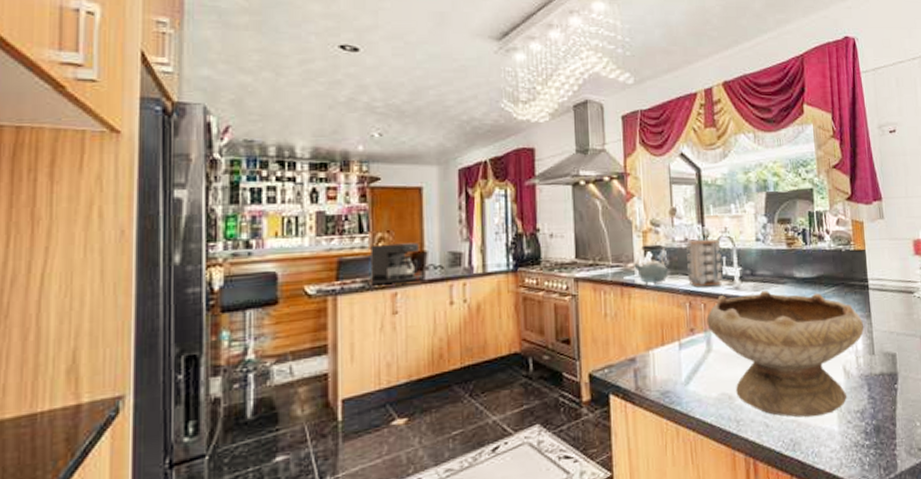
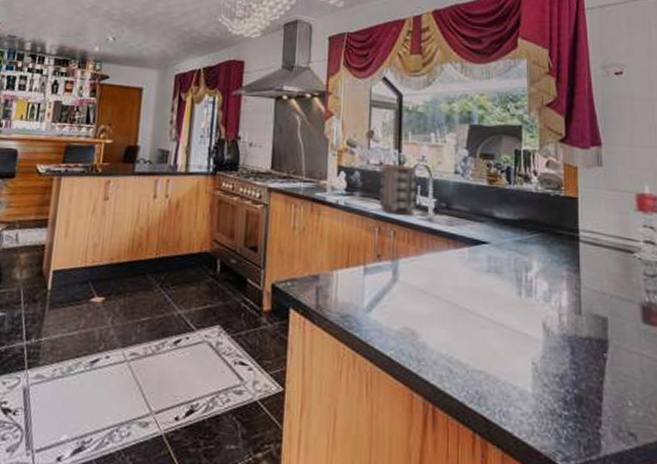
coffee maker: present [370,243,424,286] -> none [90,135,134,174]
kettle: present [633,244,669,283] -> none [325,164,361,203]
bowl: present [706,291,865,417] -> none [395,225,571,372]

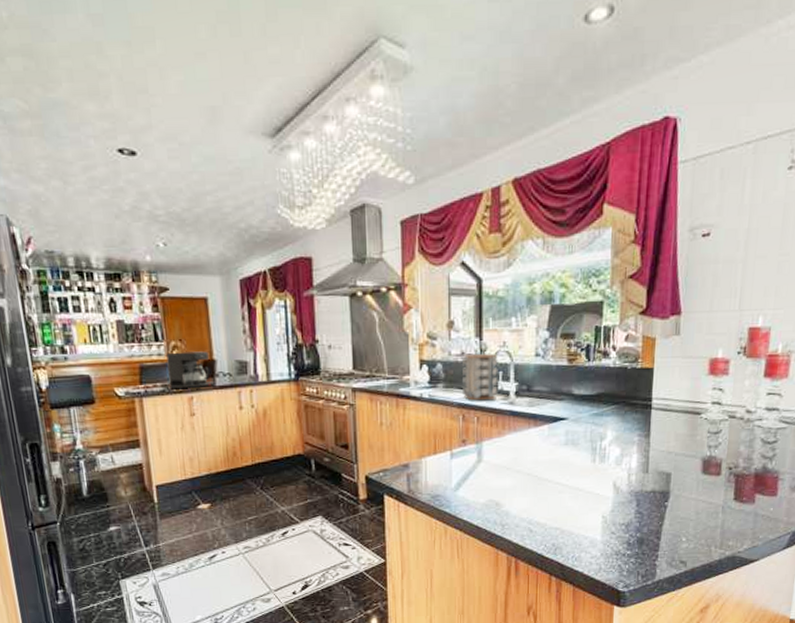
coffee maker: none [90,135,134,174] -> present [166,351,215,390]

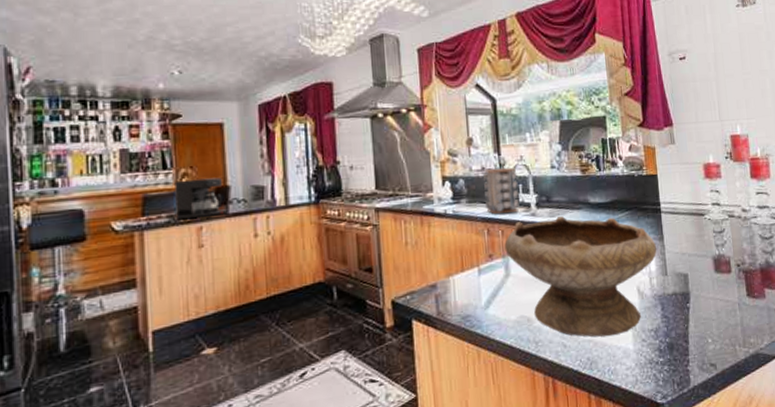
bowl: none [479,407,641,526] -> present [504,216,657,337]

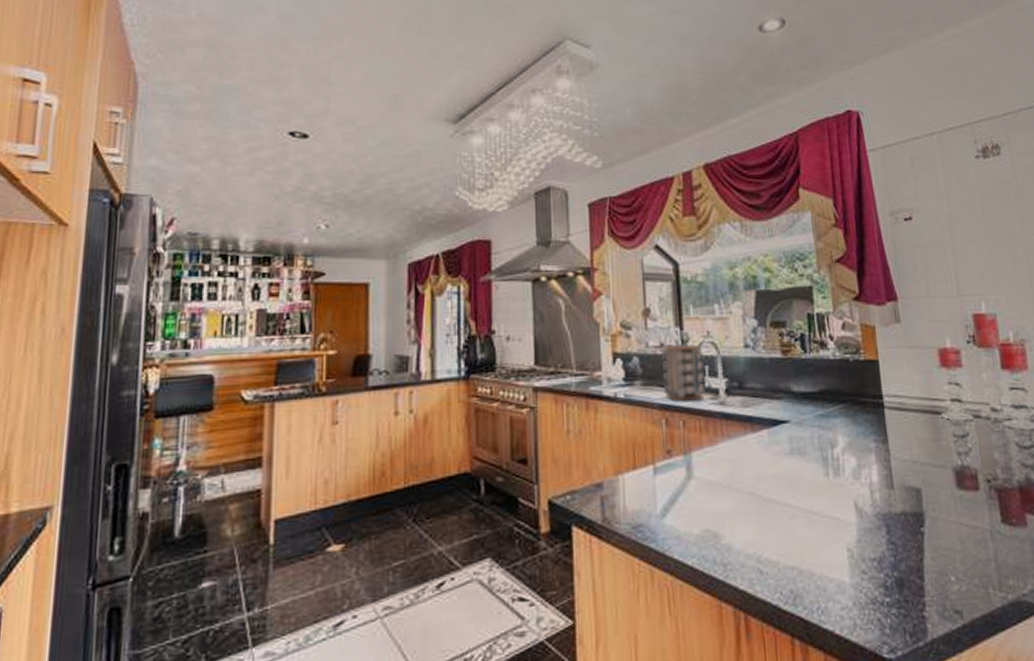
coffee maker: present [174,177,228,220] -> none [311,344,367,392]
bowl: present [504,216,657,337] -> none [686,407,880,564]

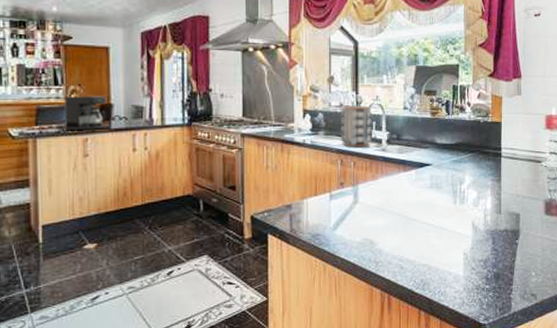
coffee maker: none [311,344,367,392] -> present [64,96,111,131]

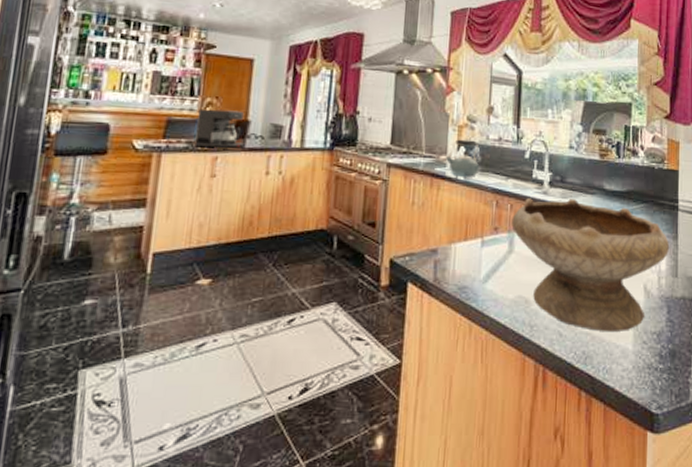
kettle: none [293,108,324,141] -> present [445,139,480,177]
spice rack: present [340,99,372,147] -> none [497,133,534,188]
bowl: none [355,154,494,262] -> present [511,198,670,331]

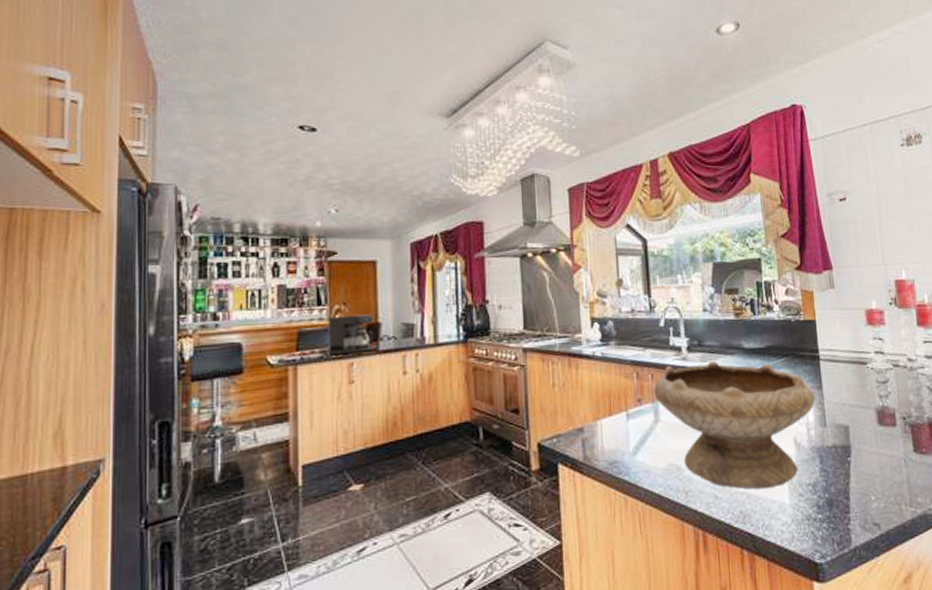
kettle: present [445,139,480,177] -> none [580,315,616,353]

